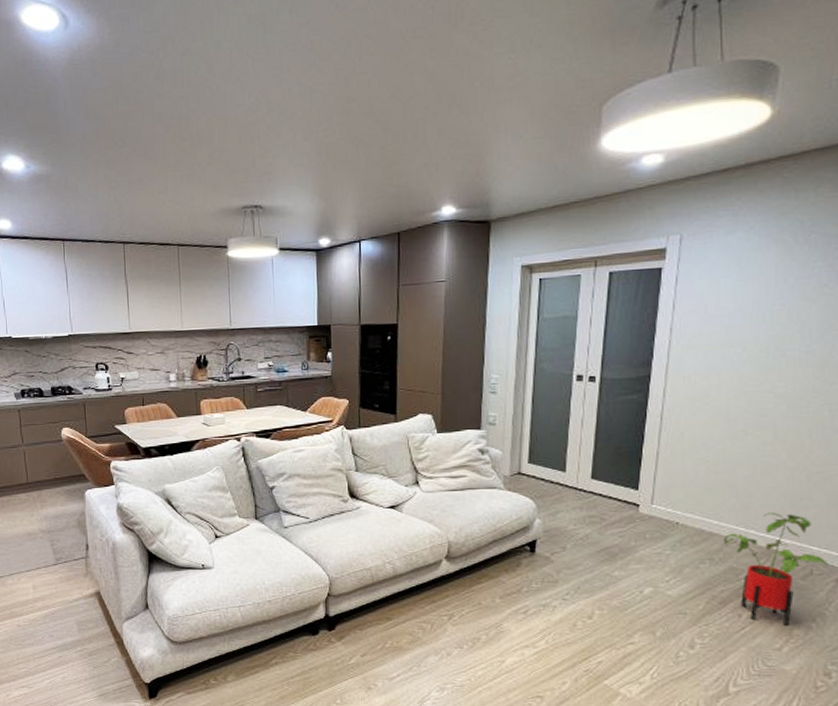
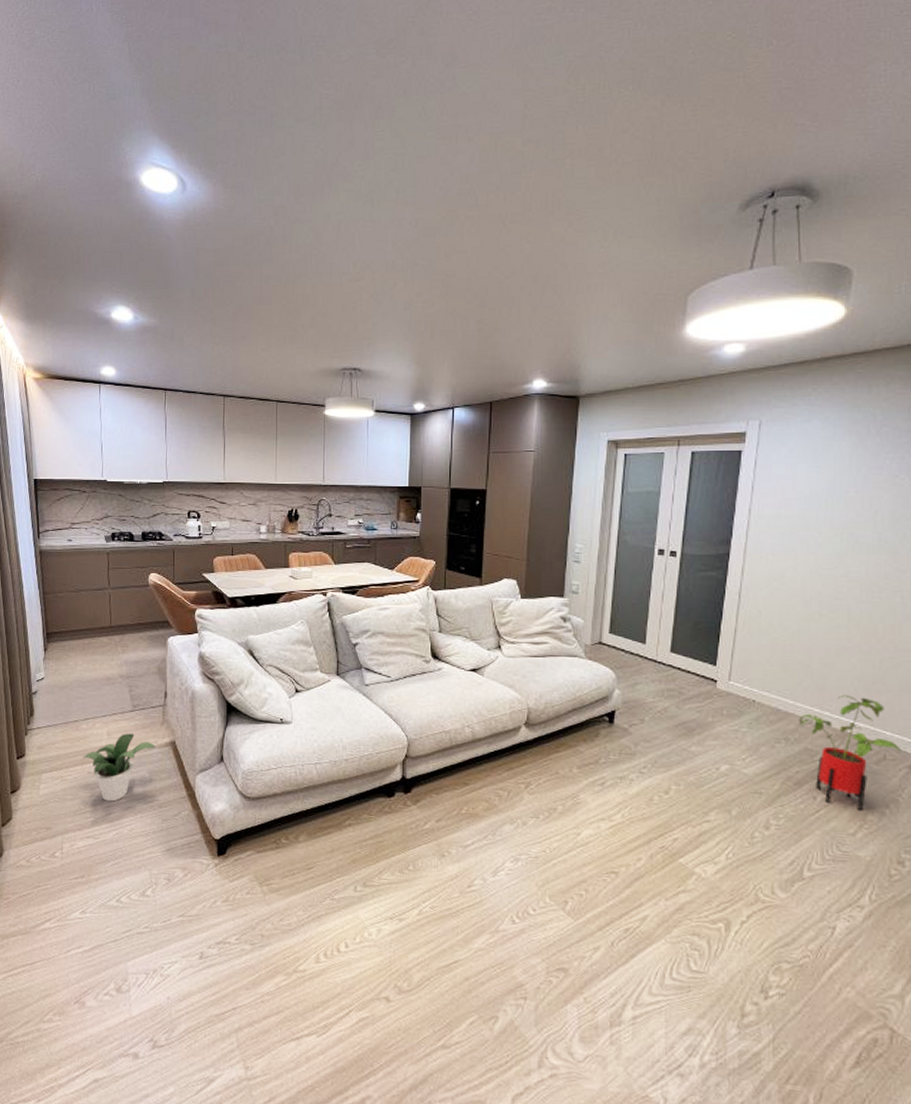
potted plant: none [11,586,82,652] -> present [83,733,156,802]

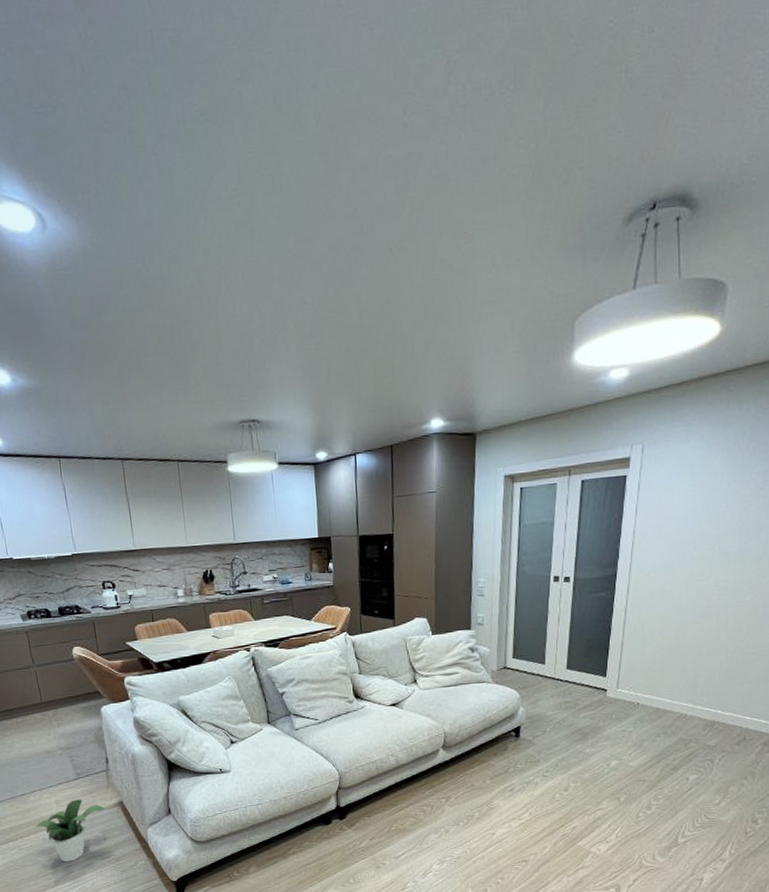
house plant: present [798,695,902,811] -> none [675,689,759,785]

